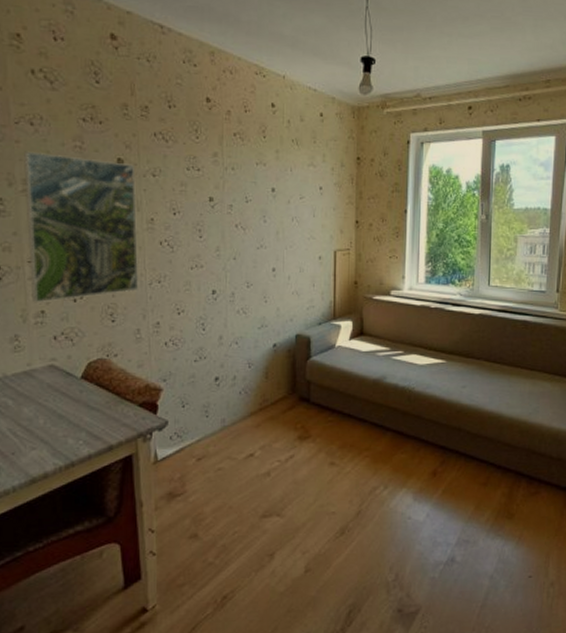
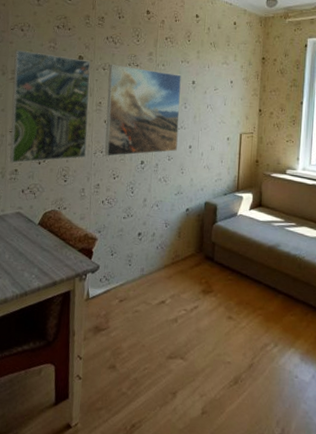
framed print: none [161,169,258,287] -> present [104,65,182,157]

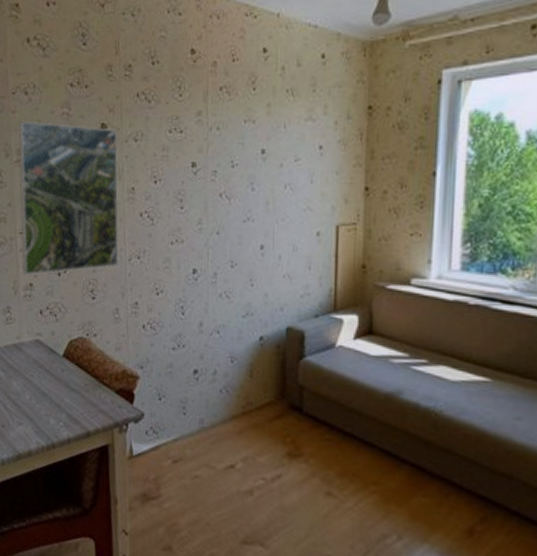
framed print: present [104,65,182,157] -> none [142,133,246,264]

